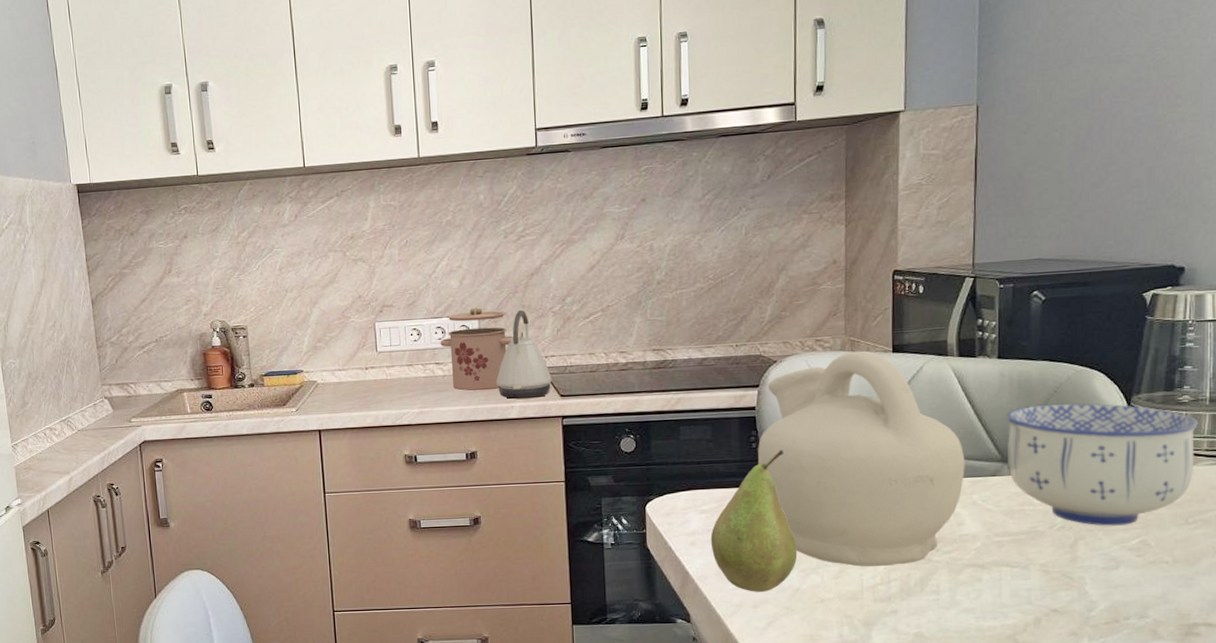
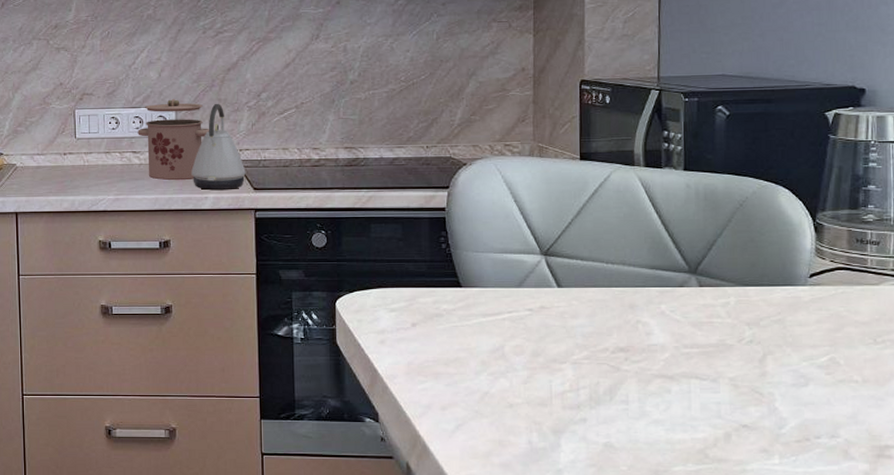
fruit: present [710,450,798,592] -> none [400,251,486,394]
teapot: present [757,350,965,567] -> none [447,157,653,374]
bowl: present [1006,403,1199,526] -> none [693,217,884,342]

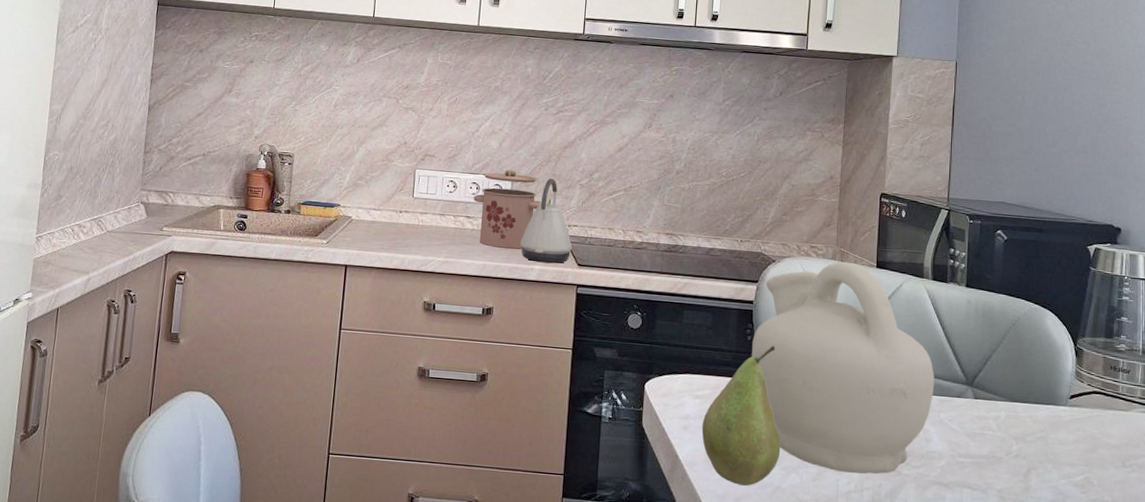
fruit: none [400,251,486,394] -> present [701,346,781,486]
teapot: none [447,157,653,374] -> present [751,261,935,474]

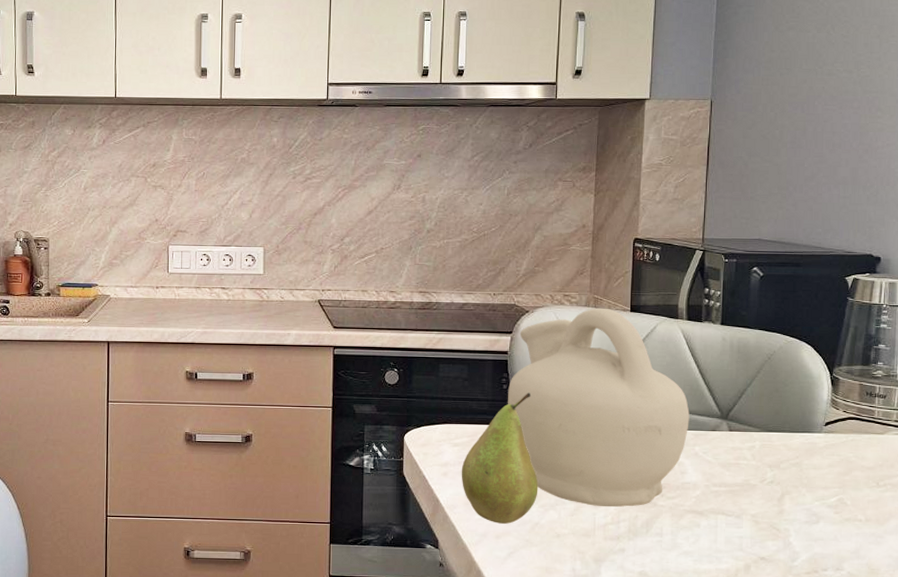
cooking pot: present [473,169,542,249] -> none [227,239,295,316]
kettle: present [520,178,572,264] -> none [276,245,327,328]

